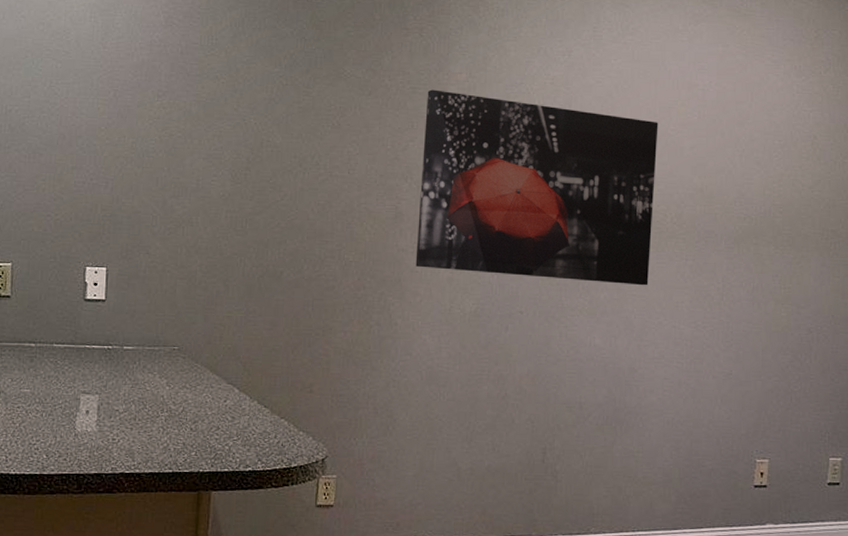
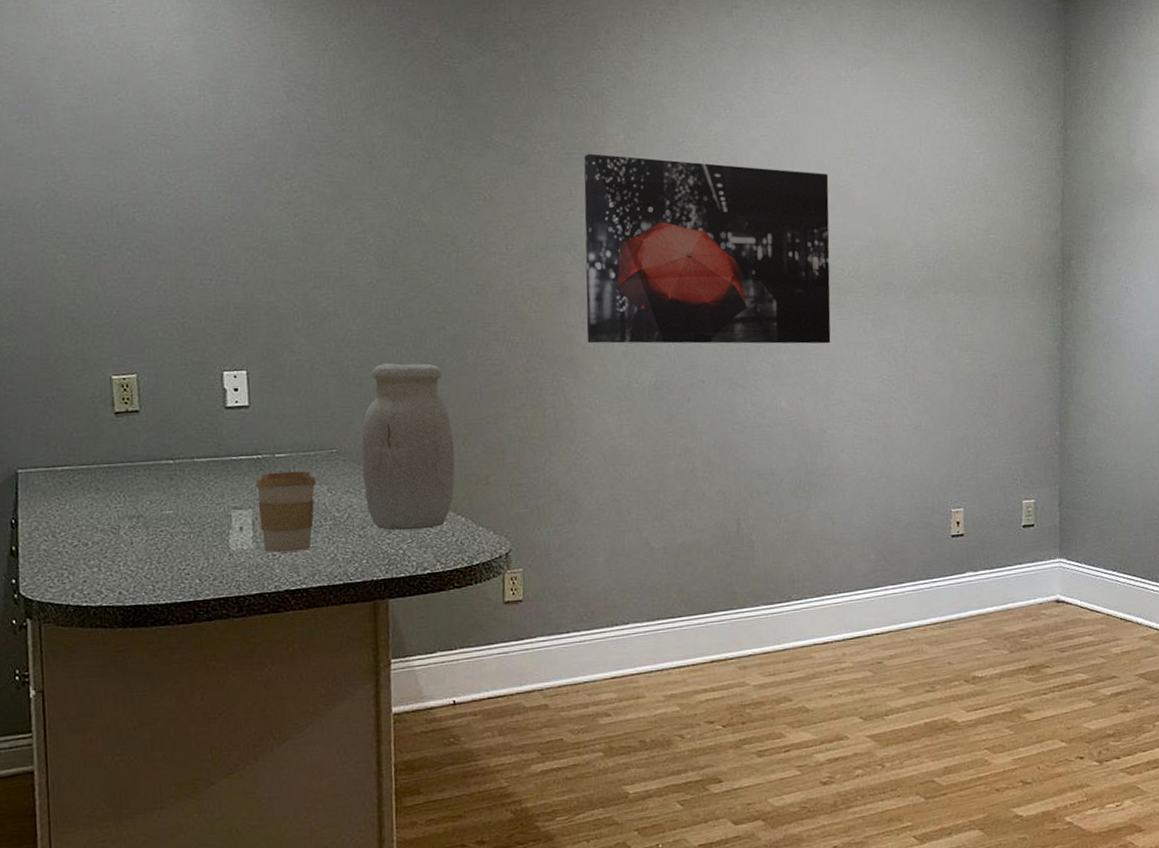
coffee cup: none [104,363,158,438] -> present [255,471,317,553]
jar: none [199,271,284,429] -> present [361,363,455,531]

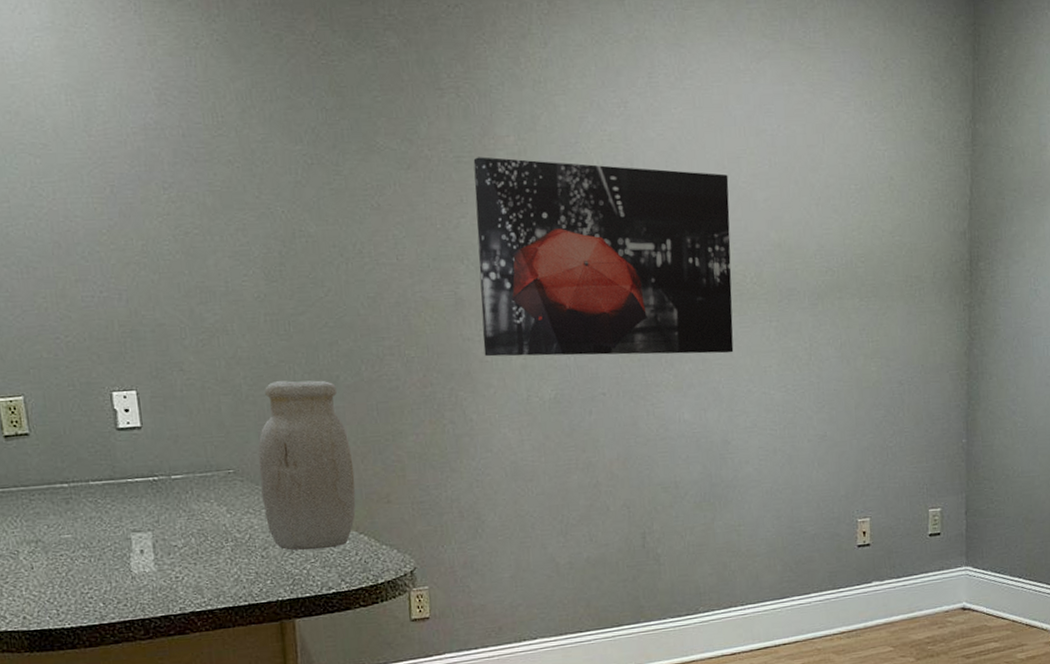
coffee cup: present [255,471,317,553] -> none [153,492,216,575]

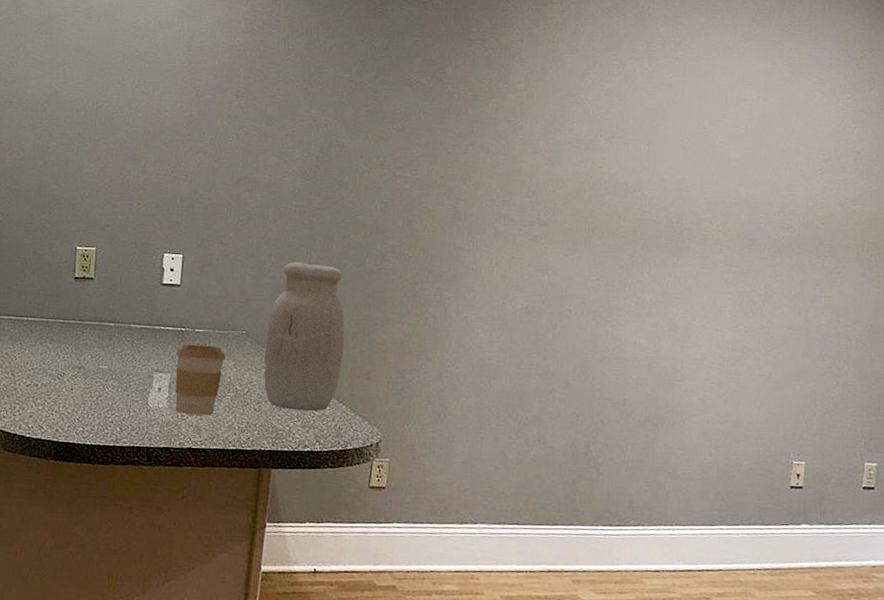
coffee cup: none [153,492,216,575] -> present [175,344,226,416]
wall art: present [473,156,734,357] -> none [471,97,707,290]

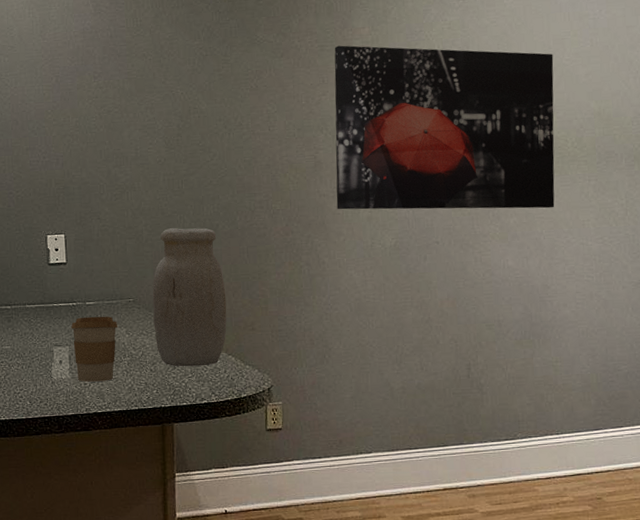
wall art: none [471,97,707,290] -> present [334,45,555,210]

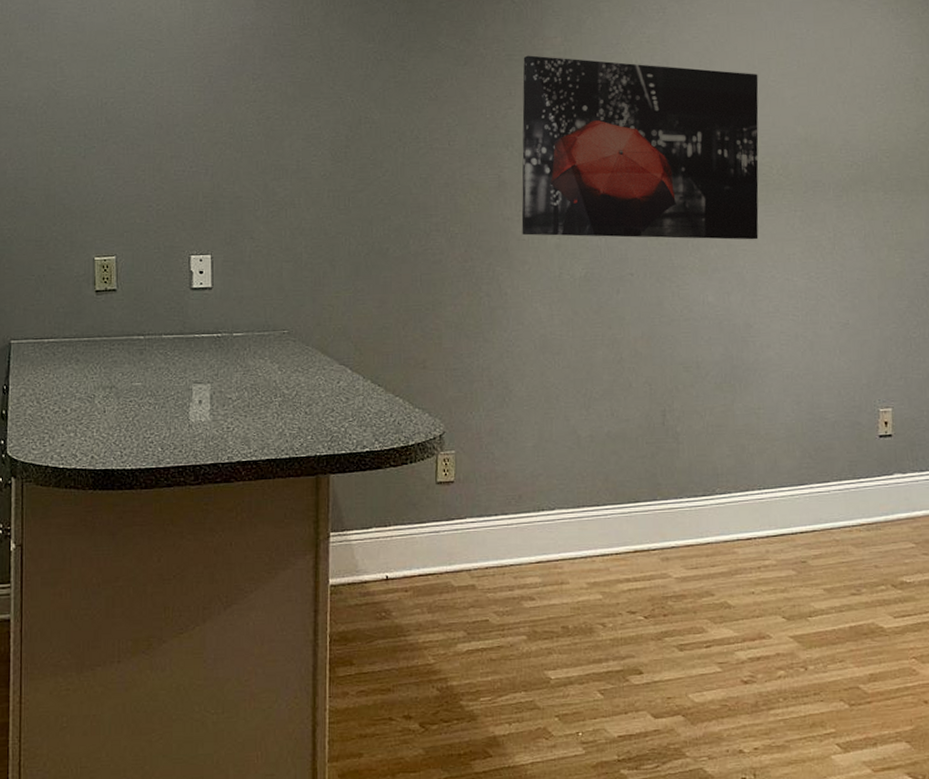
coffee cup: present [71,316,118,382] -> none [215,349,270,426]
jar: present [152,228,227,367] -> none [310,251,395,409]

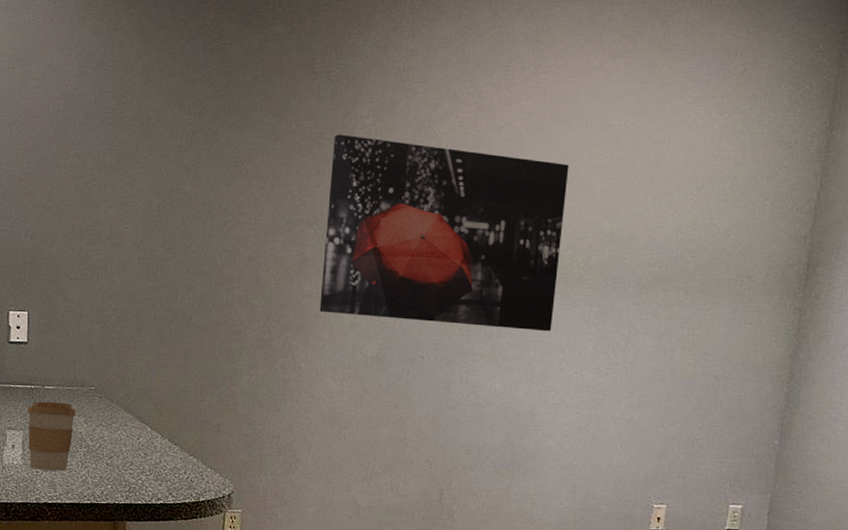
coffee cup: none [215,349,270,426] -> present [27,401,77,471]

